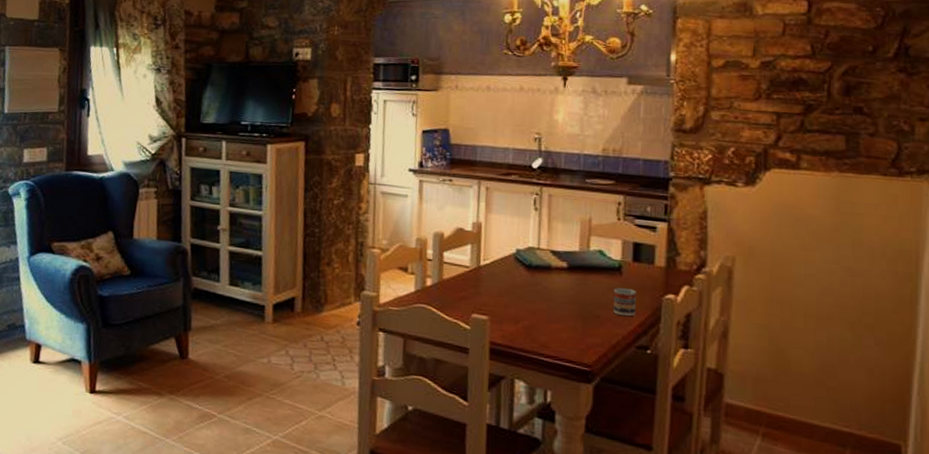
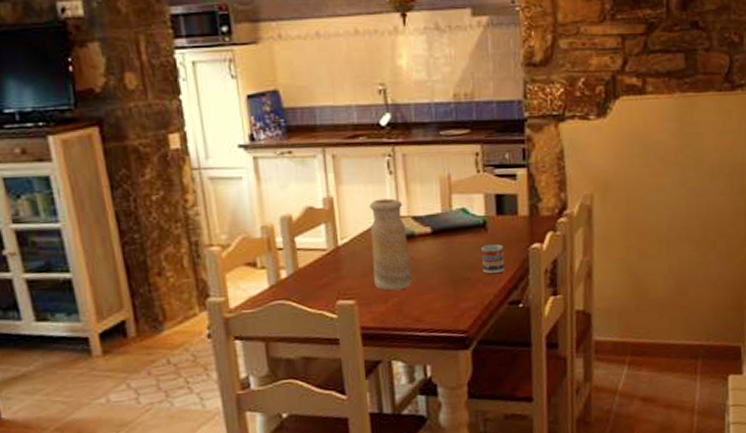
vase: none [508,230,545,315] -> present [369,198,413,291]

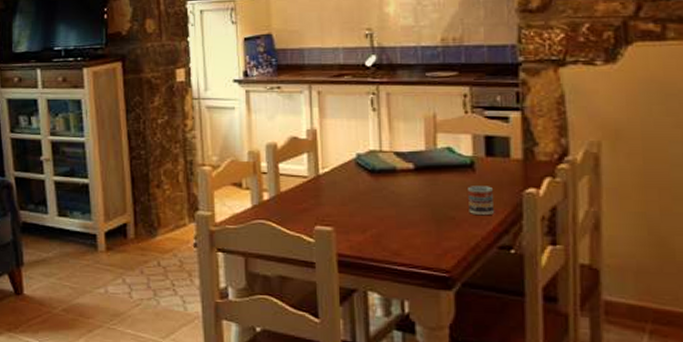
vase: present [369,198,413,291] -> none [351,133,393,222]

